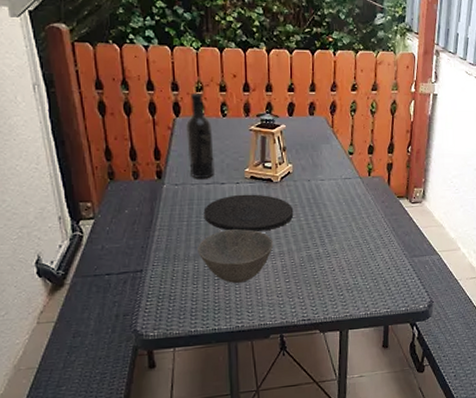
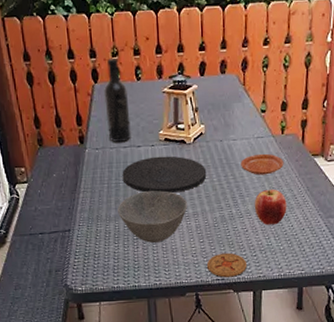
coaster: none [293,292,334,318] -> present [207,252,248,278]
plate: none [328,194,371,215] -> present [241,153,284,175]
apple: none [341,228,373,265] -> present [254,189,287,226]

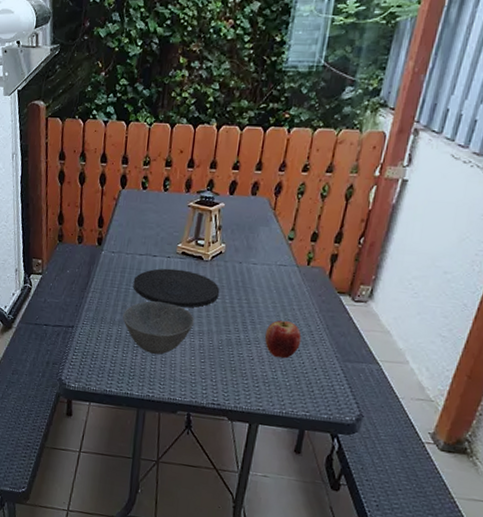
wine bottle: present [103,57,132,142] -> none [127,166,153,249]
coaster: present [207,252,248,278] -> none [204,377,248,404]
plate: present [241,153,284,175] -> none [257,282,305,305]

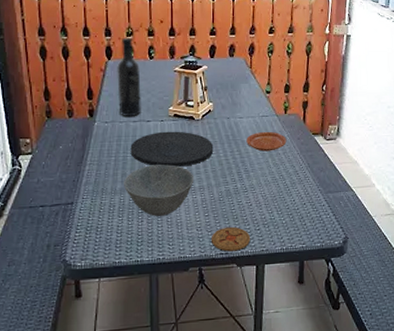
wine bottle: none [127,166,153,249] -> present [116,37,142,116]
coaster: none [204,377,248,404] -> present [212,226,251,252]
plate: none [257,282,305,305] -> present [246,131,287,152]
apple: present [264,320,302,359] -> none [258,164,289,200]

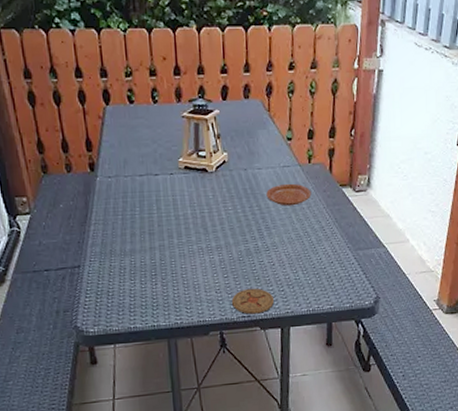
wine bottle: present [116,37,142,116] -> none [116,78,149,170]
bowl: present [124,164,195,217] -> none [133,222,211,280]
plate: present [130,131,214,167] -> none [138,185,231,225]

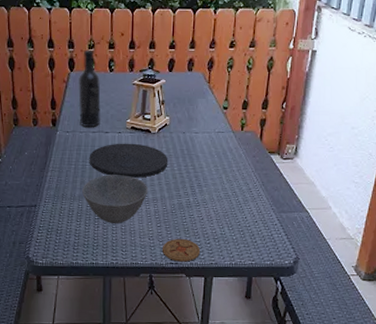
wine bottle: none [116,78,149,170] -> present [77,49,102,127]
bowl: none [133,222,211,280] -> present [82,175,149,225]
plate: none [138,185,231,225] -> present [89,143,168,178]
plate: present [266,183,311,206] -> none [201,147,242,168]

